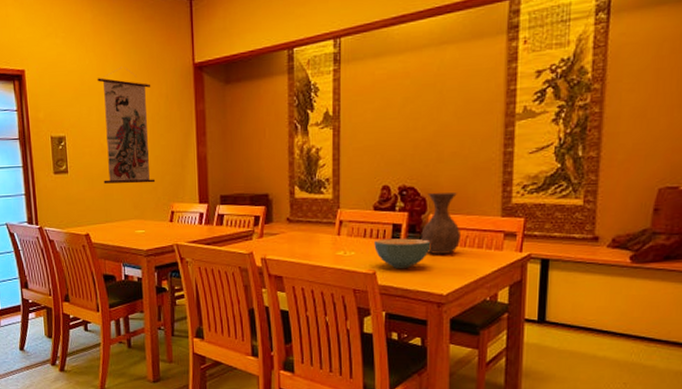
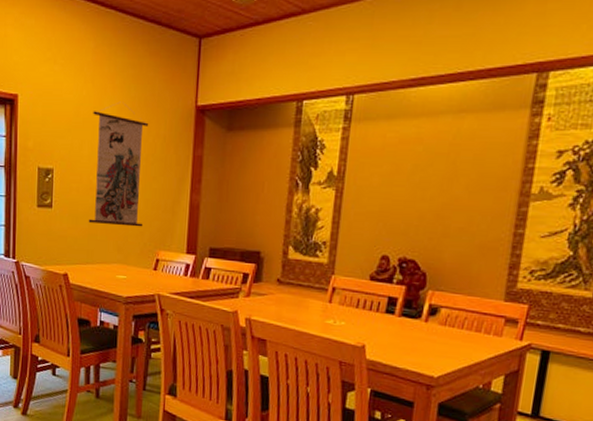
cereal bowl: present [374,238,431,269] -> none [366,311,427,346]
vase: present [421,193,460,254] -> none [416,269,460,335]

